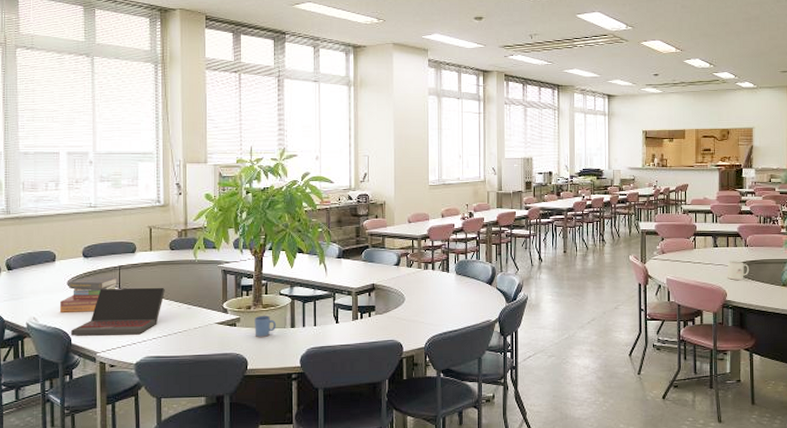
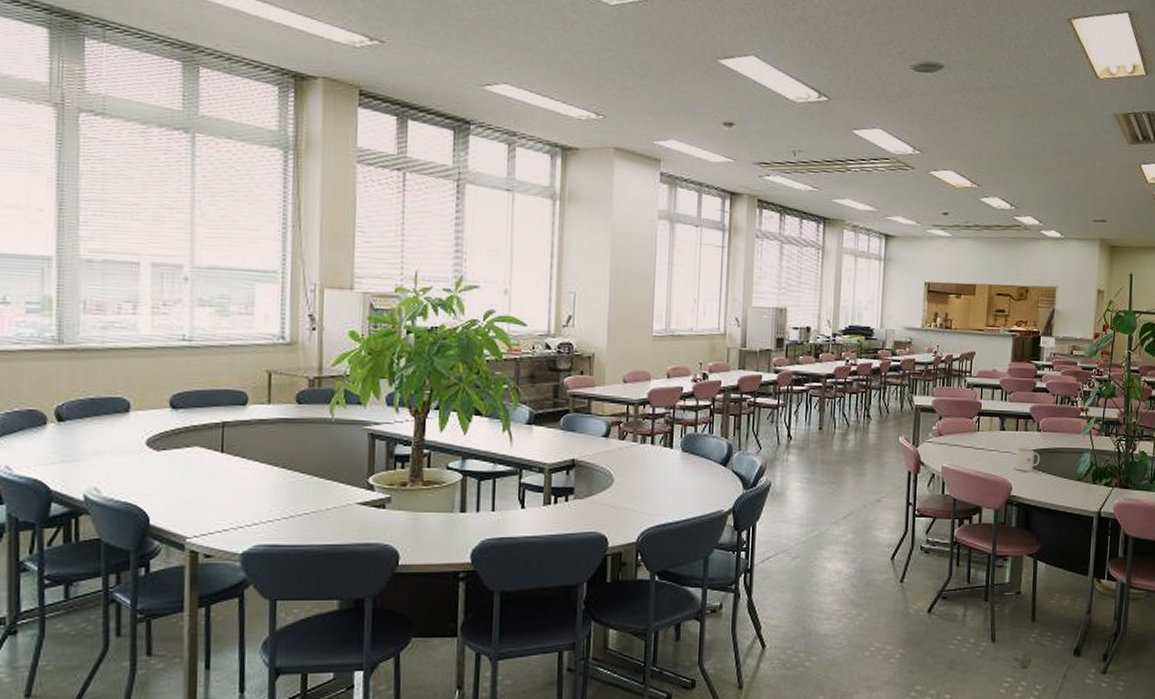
books: present [59,277,117,312] -> none [133,436,218,483]
laptop: present [71,287,165,336] -> none [150,452,287,515]
mug: present [254,316,276,338] -> none [410,496,440,525]

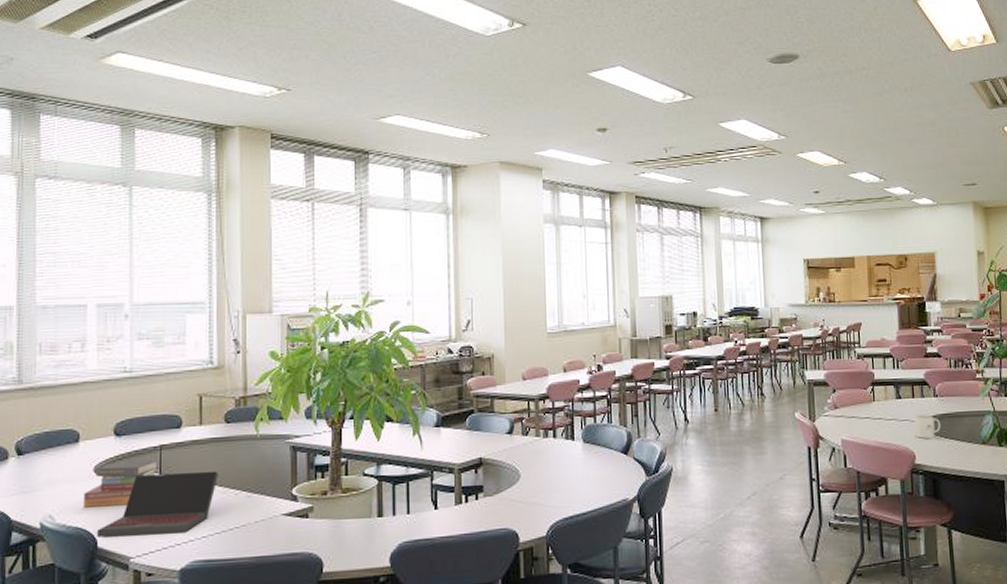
books: none [133,436,218,483] -> present [82,460,157,508]
laptop: none [150,452,287,515] -> present [97,470,218,538]

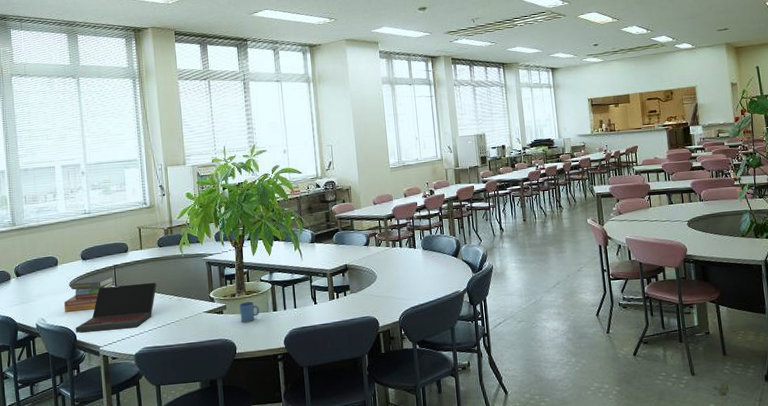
mug: none [332,503,359,532] -> present [239,301,260,323]
mug: present [914,414,941,439] -> none [684,215,707,235]

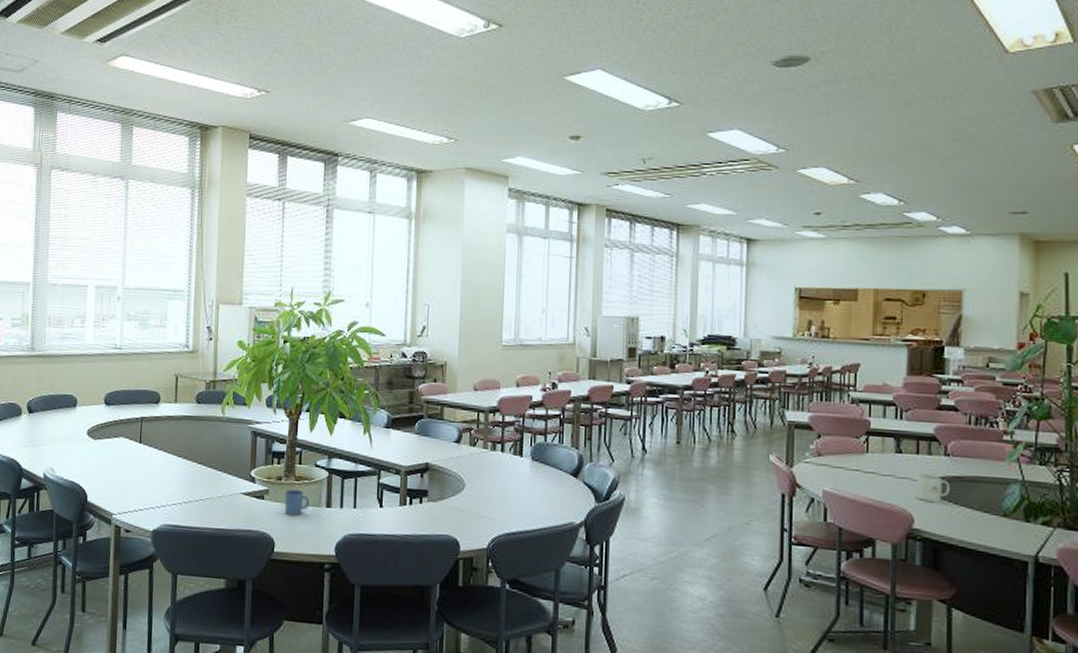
books: present [63,276,113,312] -> none [77,427,138,467]
laptop: present [76,282,157,333] -> none [88,442,188,498]
mug: none [684,215,707,235] -> present [916,474,951,503]

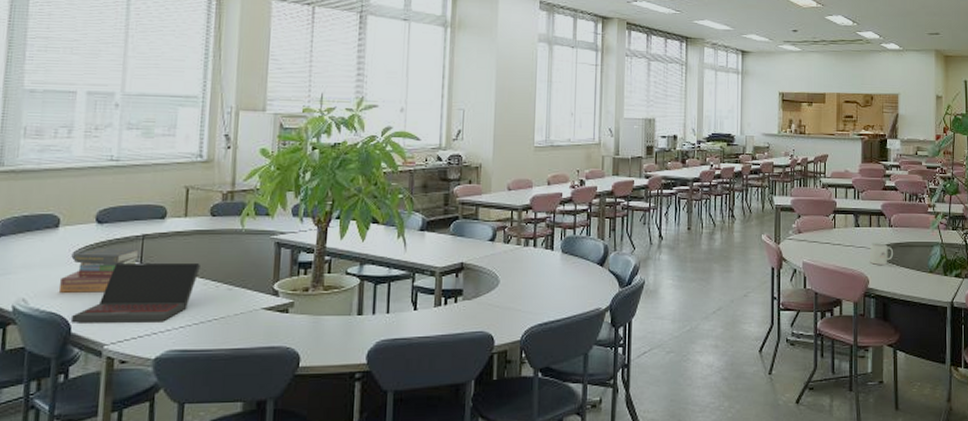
books: none [77,427,138,467] -> present [58,249,138,293]
laptop: none [88,442,188,498] -> present [72,262,200,323]
mug: present [284,489,309,517] -> none [311,300,339,328]

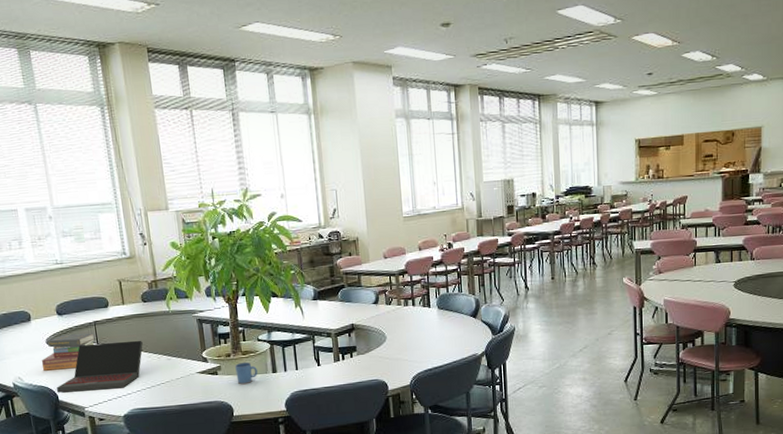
mug: none [311,300,339,328] -> present [235,362,258,385]
mug: present [870,243,894,266] -> none [731,276,756,297]

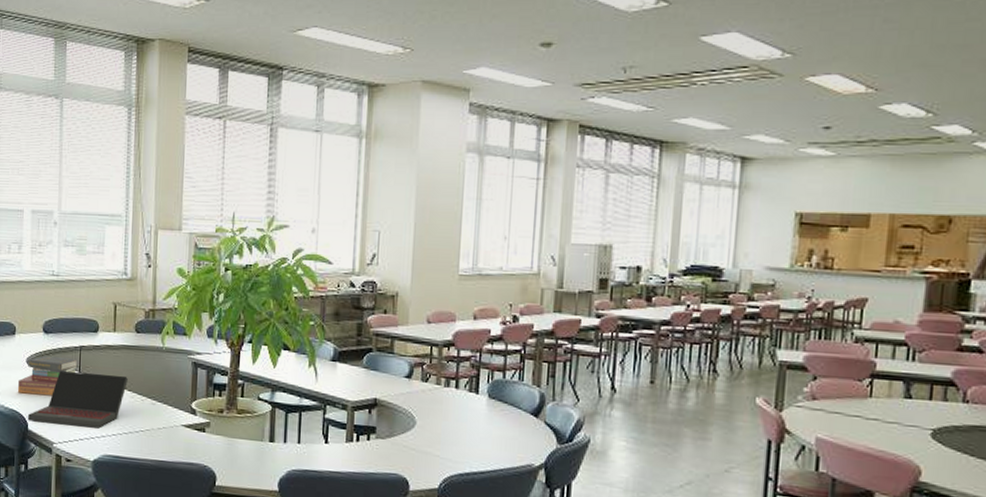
mug: present [235,362,258,385] -> none [226,422,252,451]

